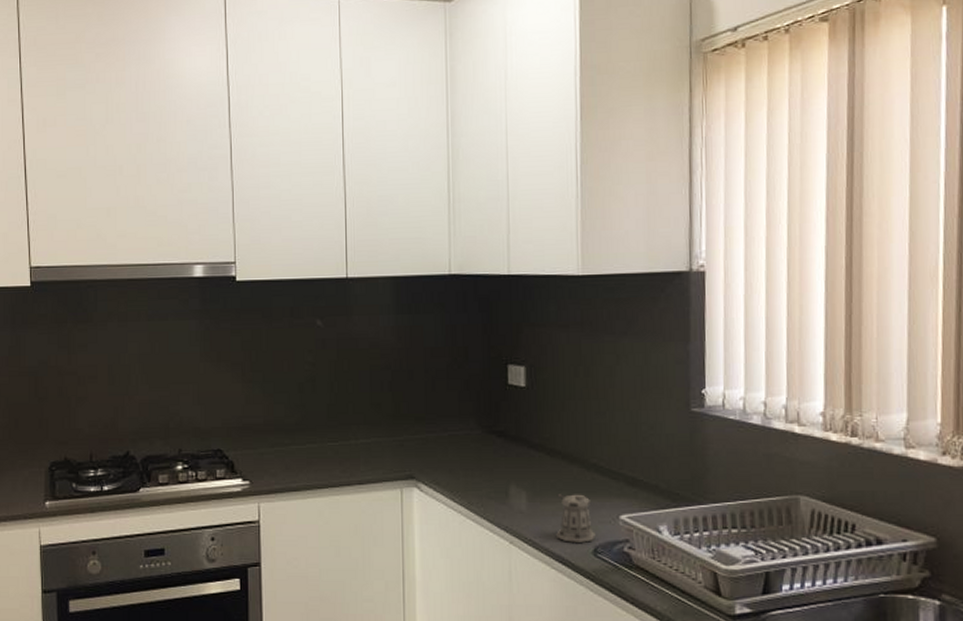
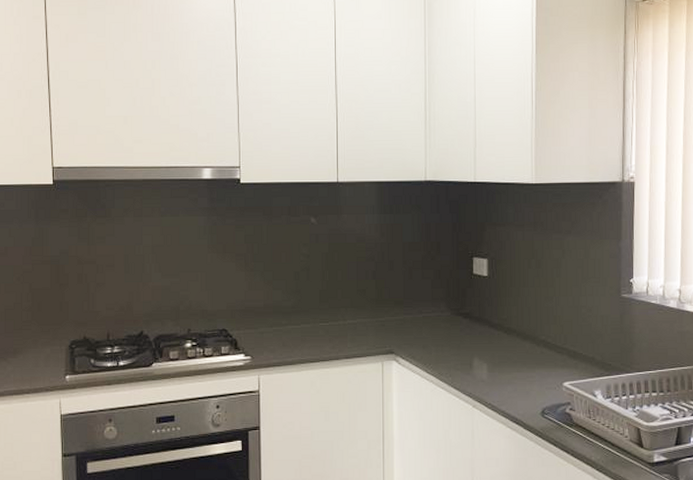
pepper shaker: present [556,493,596,543] -> none [511,364,543,406]

